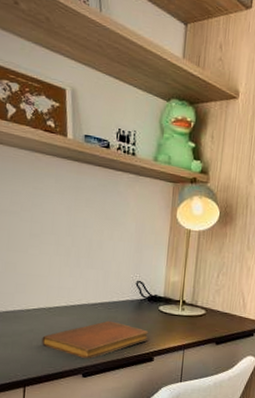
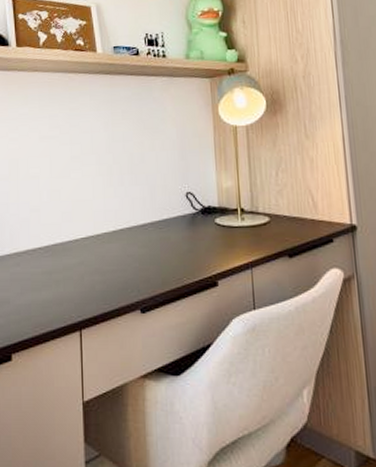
notebook: present [42,320,149,360] -> none [93,242,209,291]

